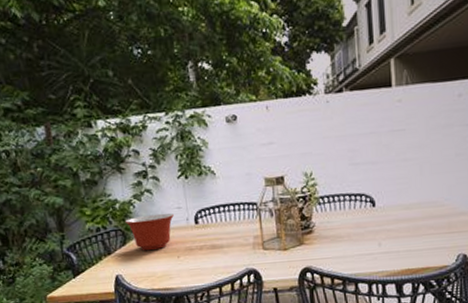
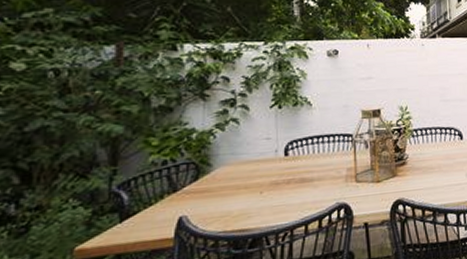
mixing bowl: present [126,213,174,251] -> none [202,144,261,186]

